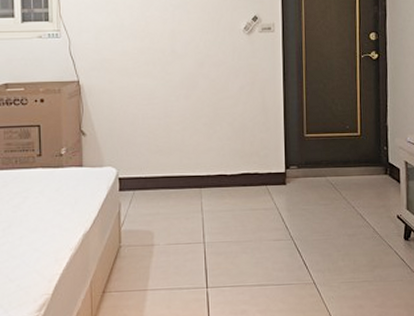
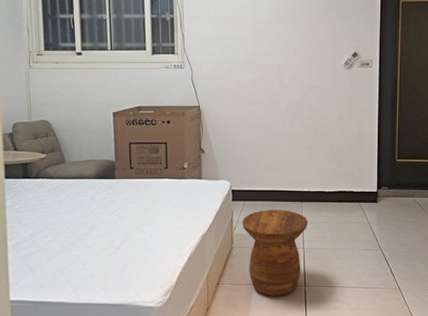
side table: none [131,198,209,303] -> present [241,210,308,296]

